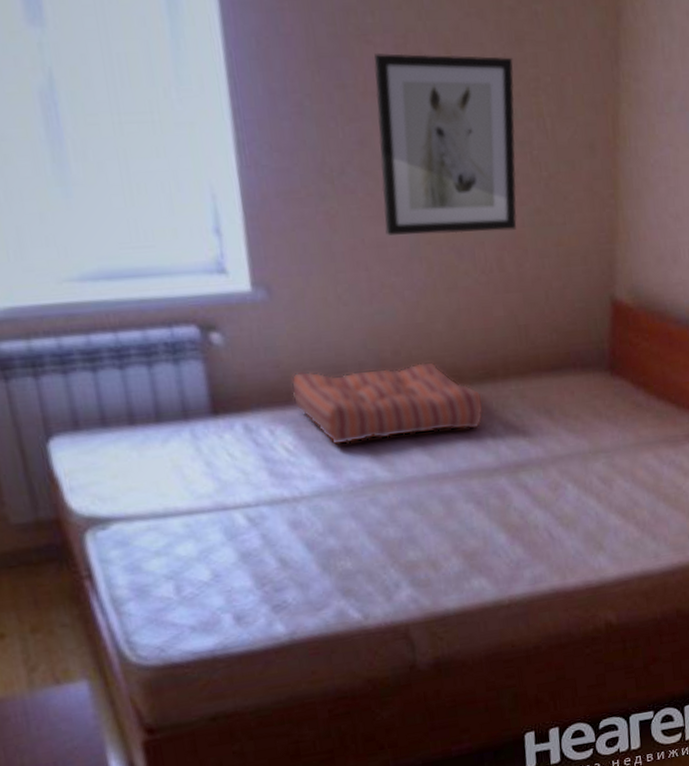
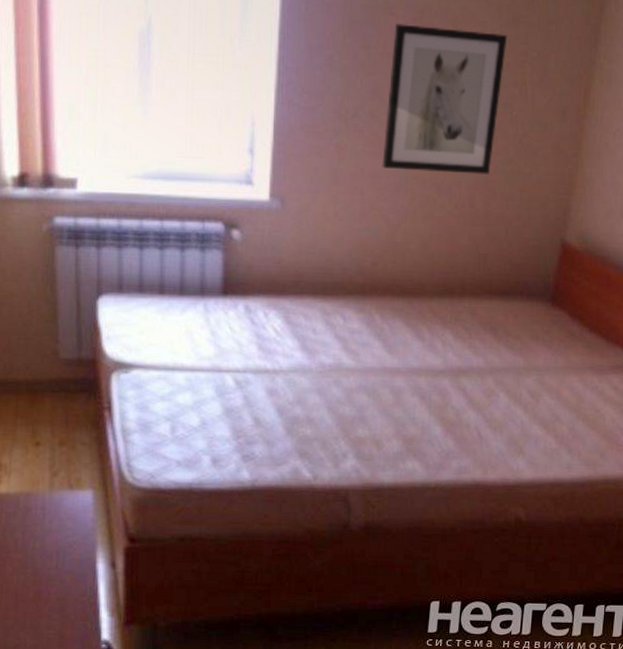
seat cushion: present [291,361,484,446] -> none [286,269,440,336]

